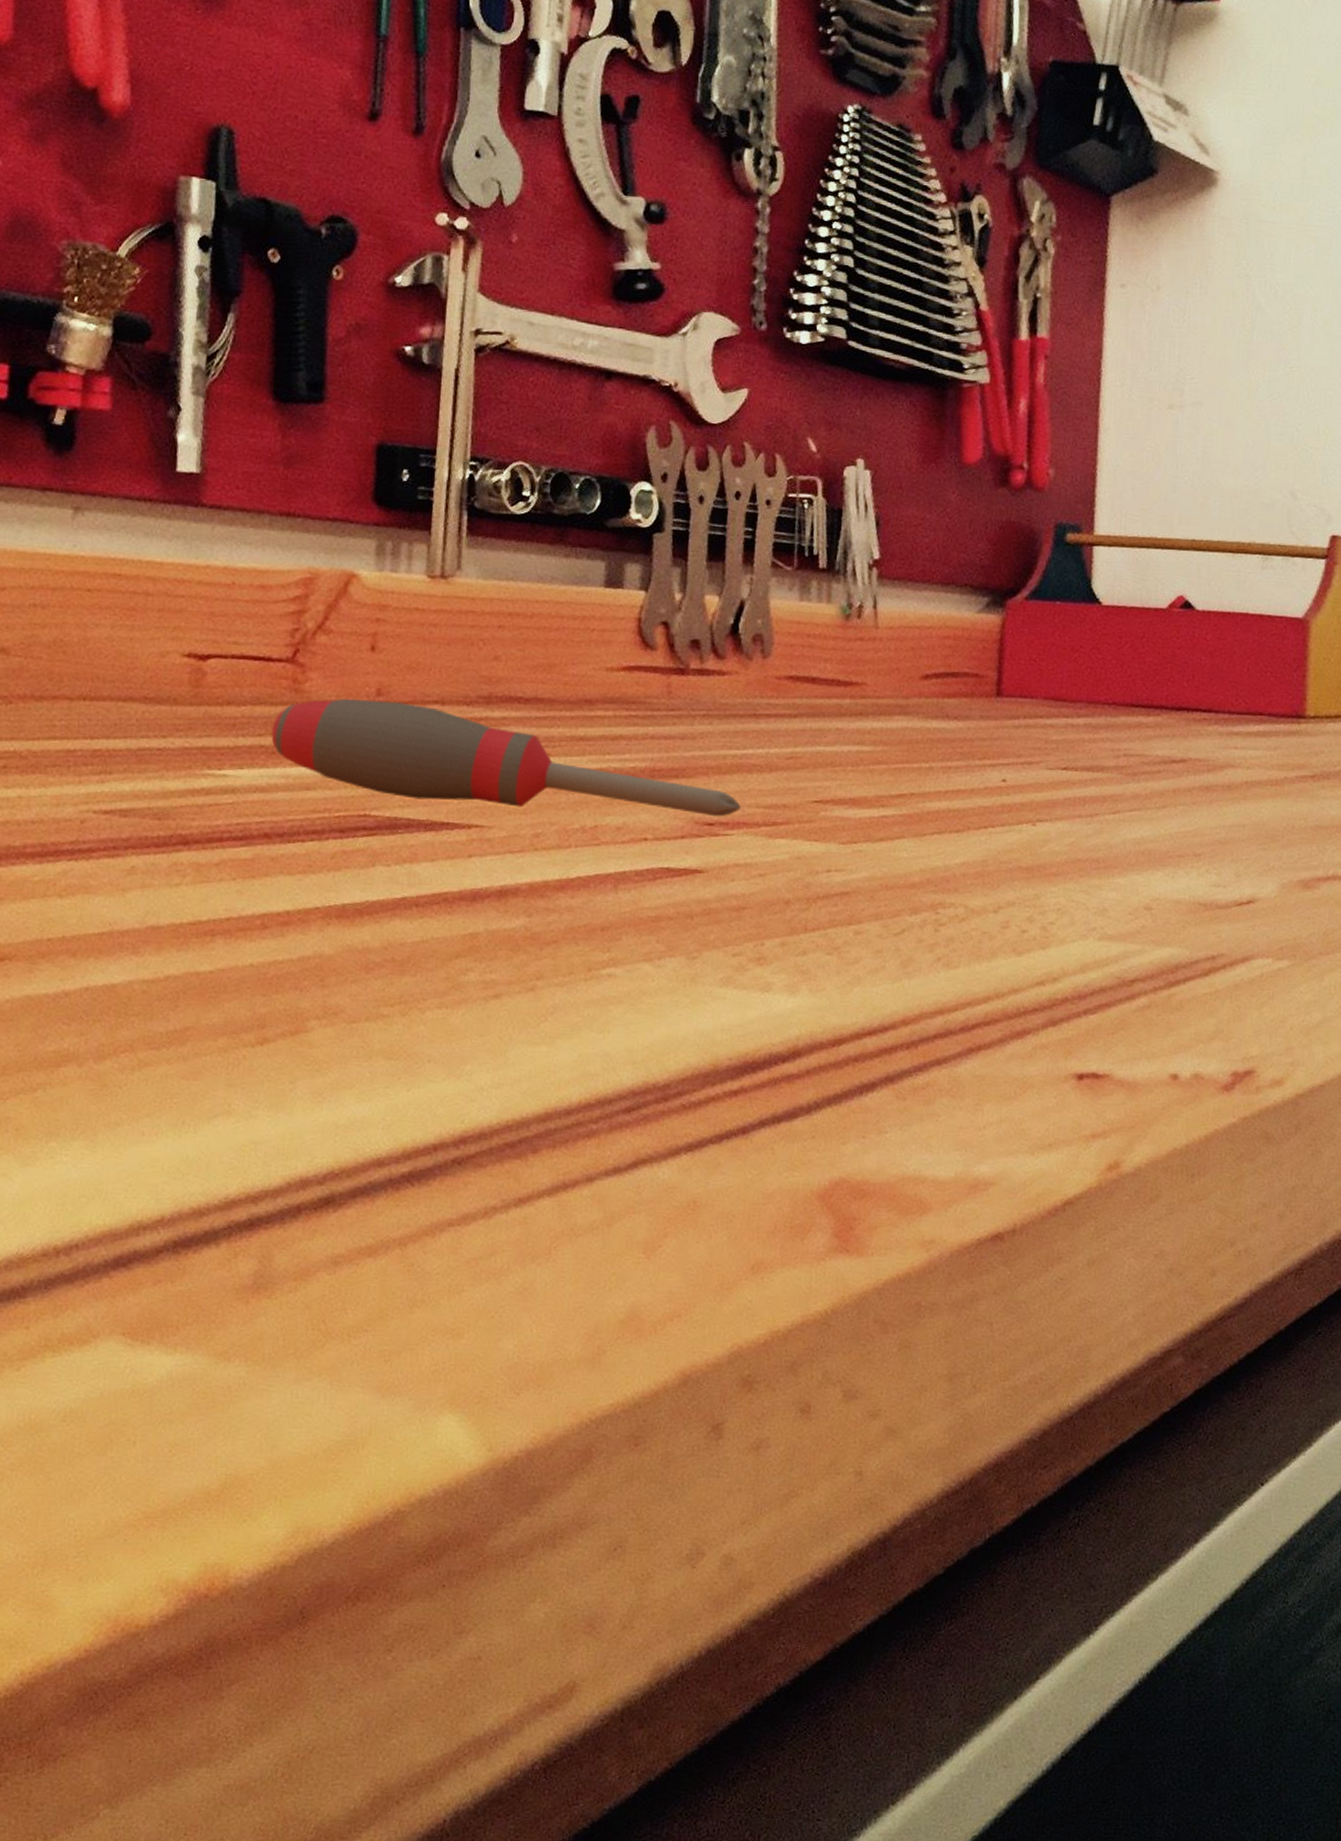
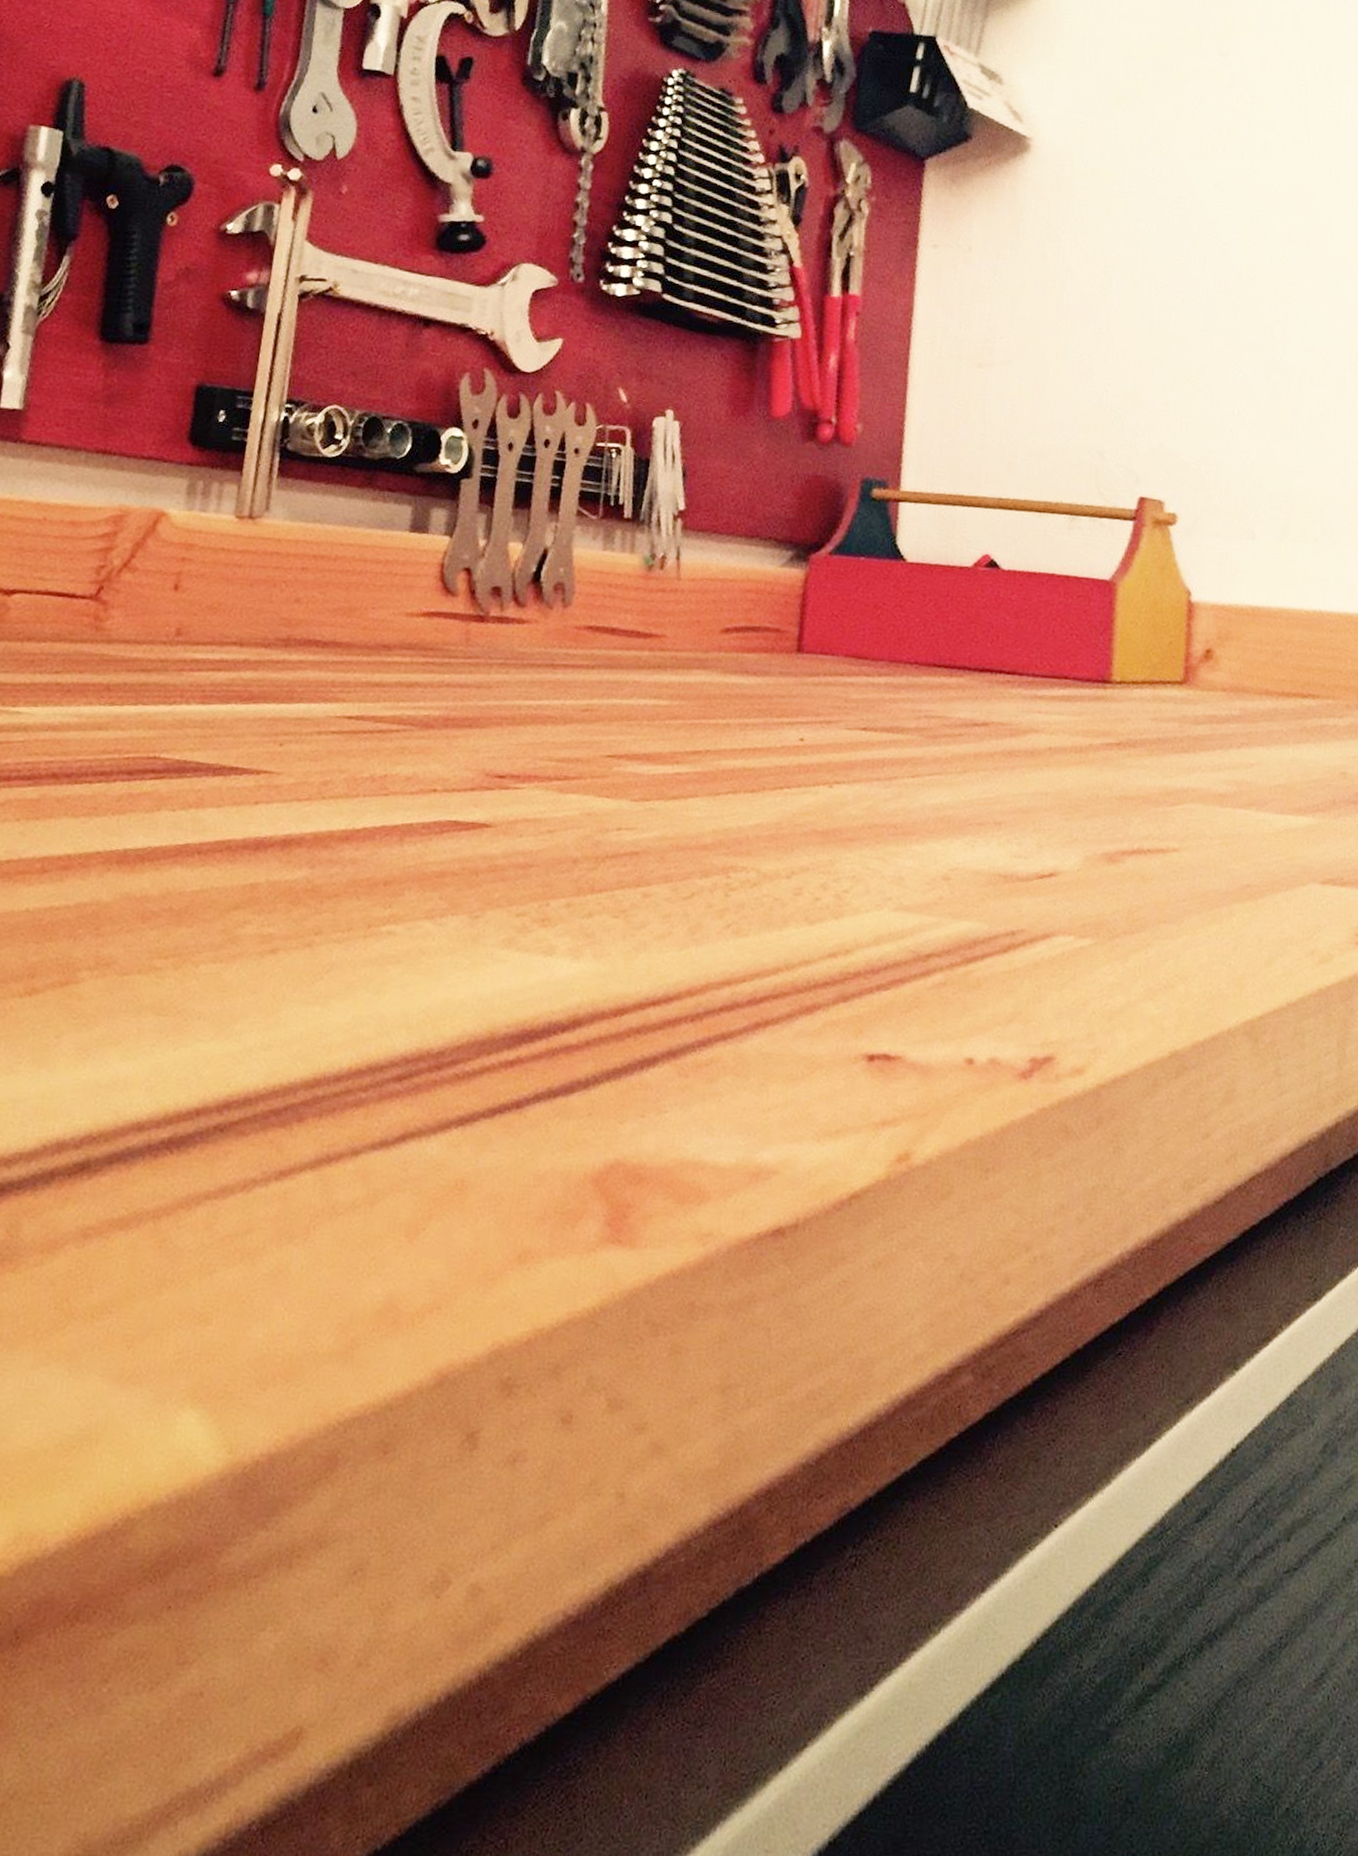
screwdriver: present [271,699,741,817] -> none [67,637,533,770]

